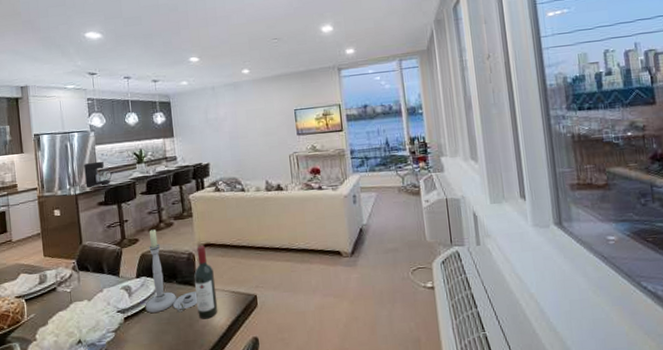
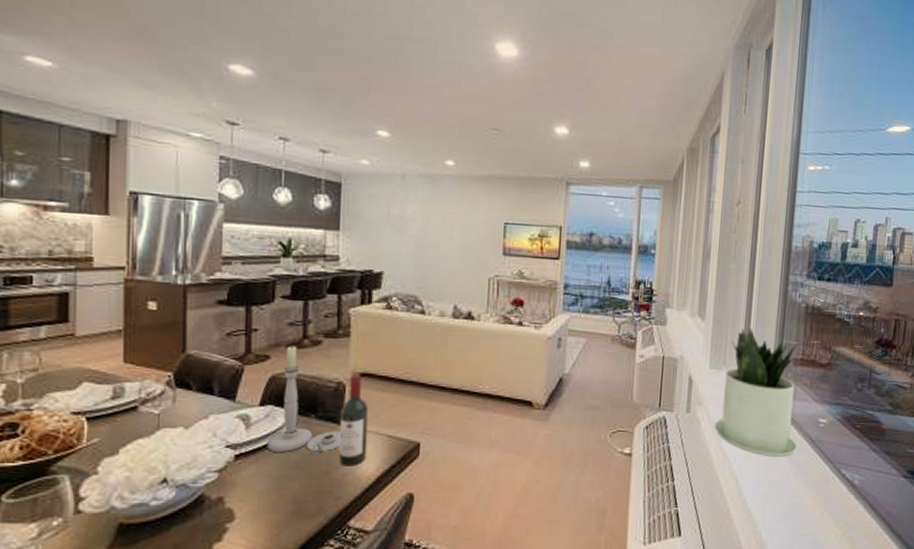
coffee maker: present [84,161,112,188] -> none [201,244,243,279]
planter: none [504,162,593,278] -> present [714,327,799,458]

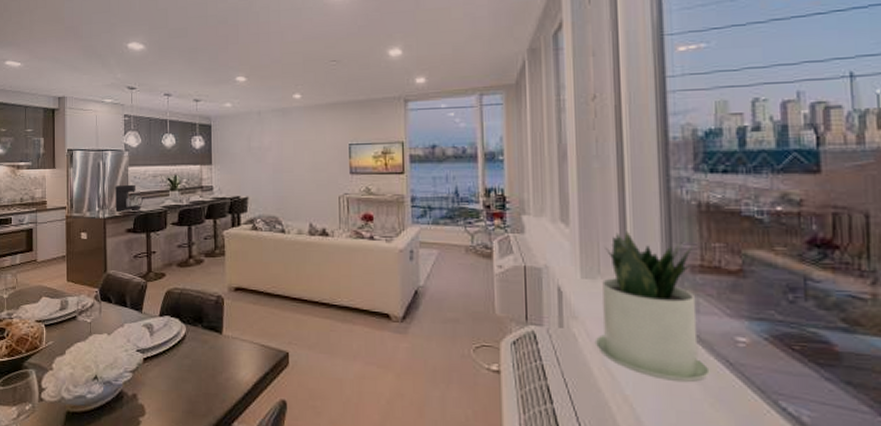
coffee maker: none [201,244,243,279] -> present [115,184,143,212]
candlestick: present [267,344,342,455] -> none [166,264,223,361]
wine bottle: present [339,375,369,466] -> none [220,289,245,372]

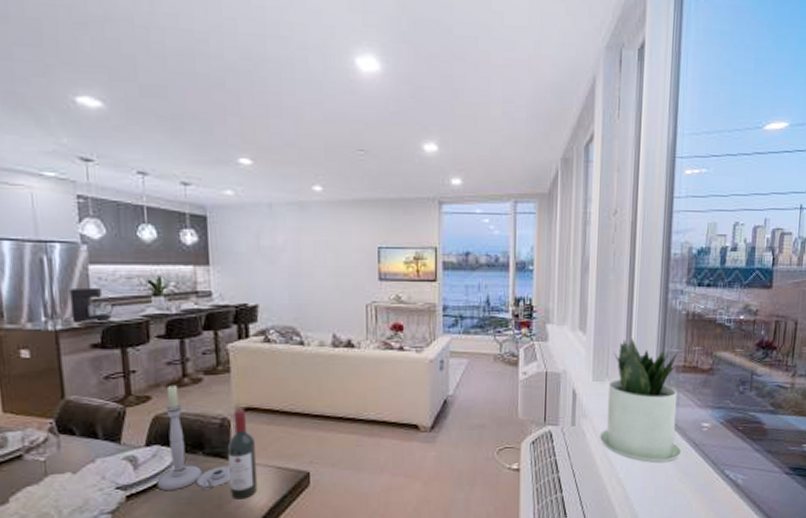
candlestick: none [166,264,223,361] -> present [157,384,232,492]
wine bottle: none [220,289,245,372] -> present [227,409,258,500]

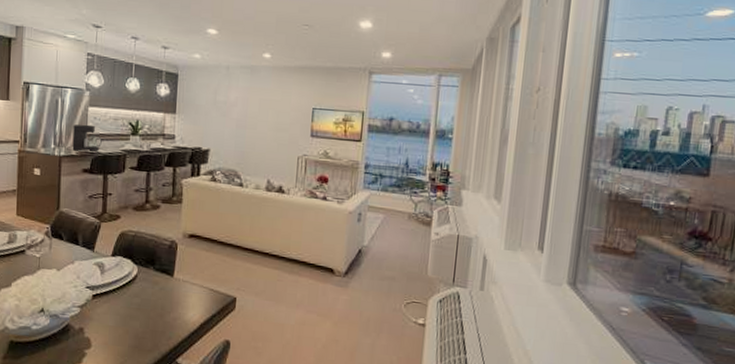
candlestick: present [157,384,232,492] -> none [116,207,174,301]
wine bottle: present [227,409,258,500] -> none [171,235,196,313]
planter: present [599,338,683,464] -> none [507,212,600,343]

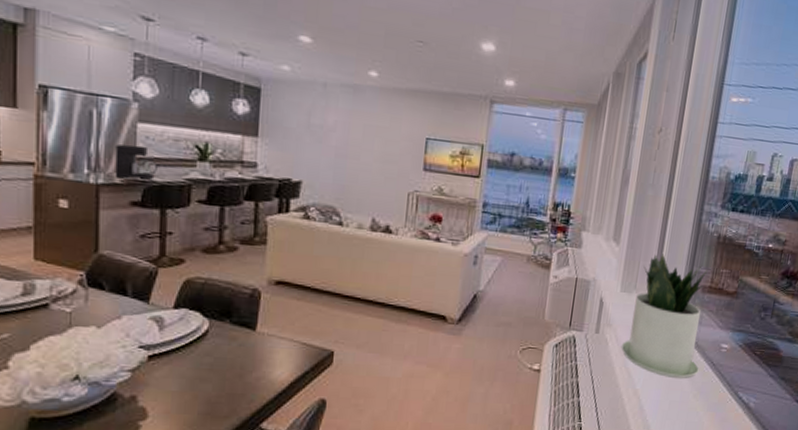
planter: none [507,212,600,343] -> present [621,254,708,379]

